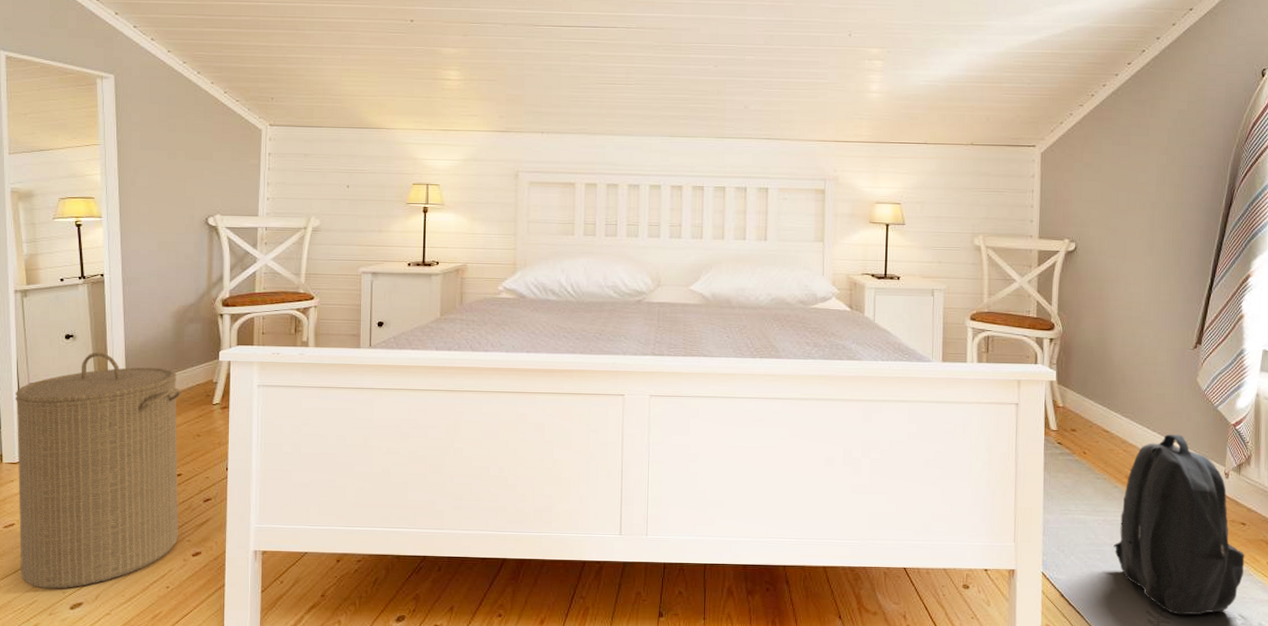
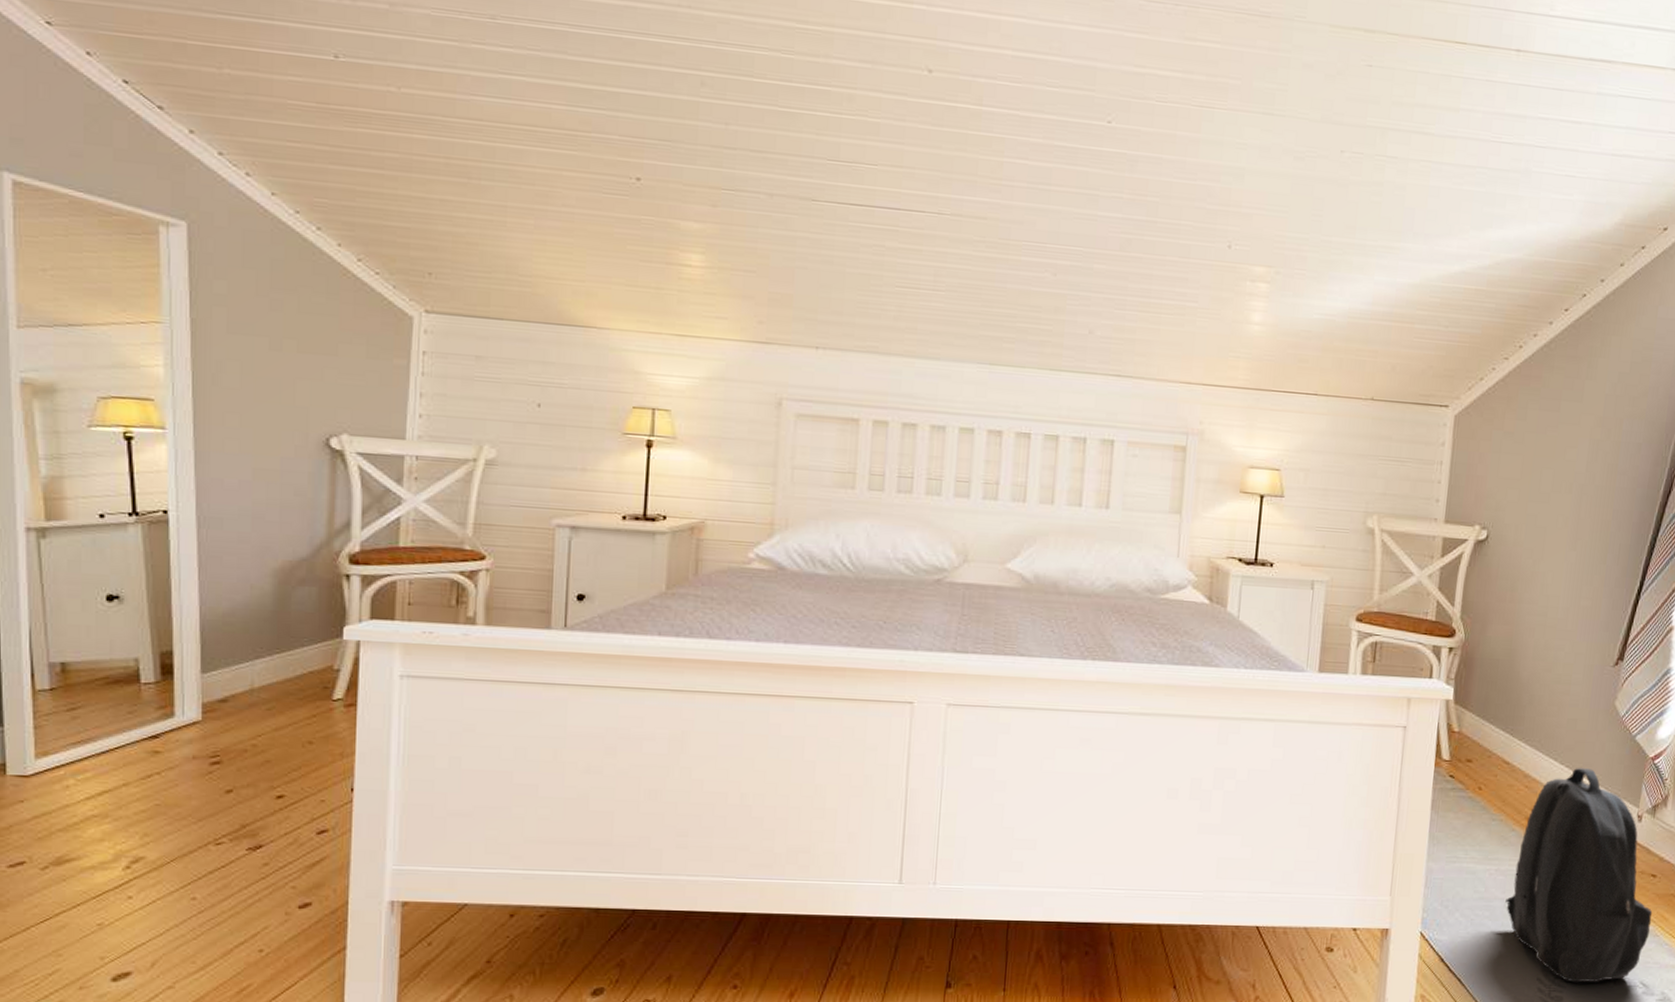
laundry hamper: present [15,352,181,589] -> none [26,621,285,953]

